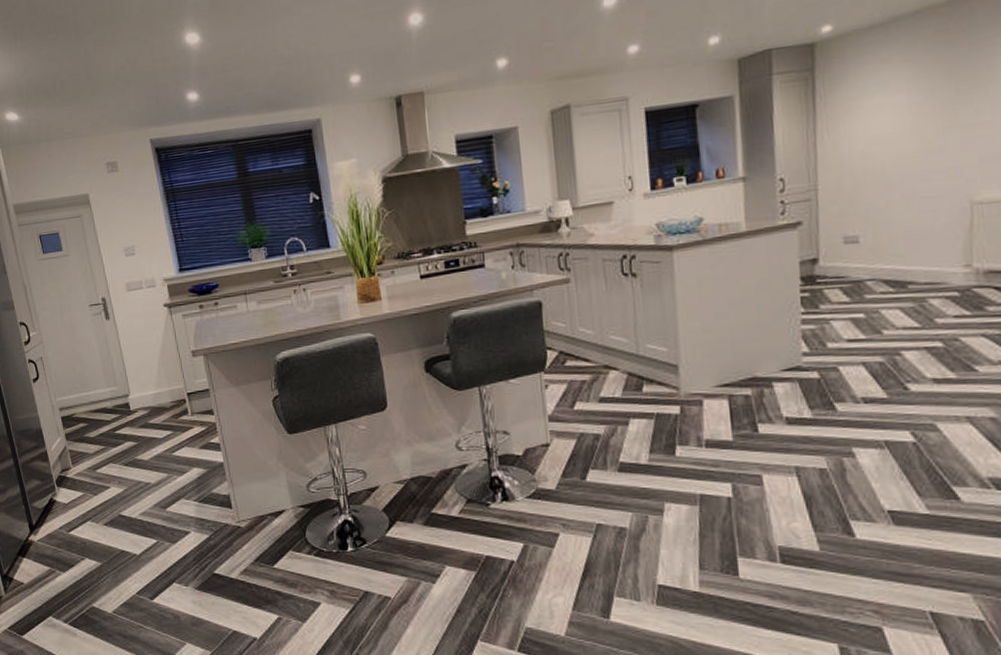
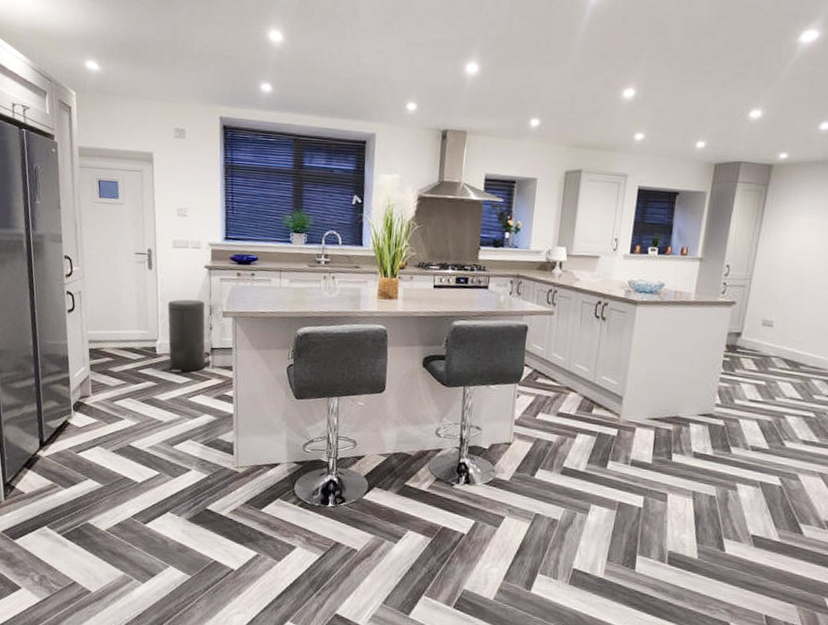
pedal bin: none [133,343,184,428] -> present [167,299,206,373]

